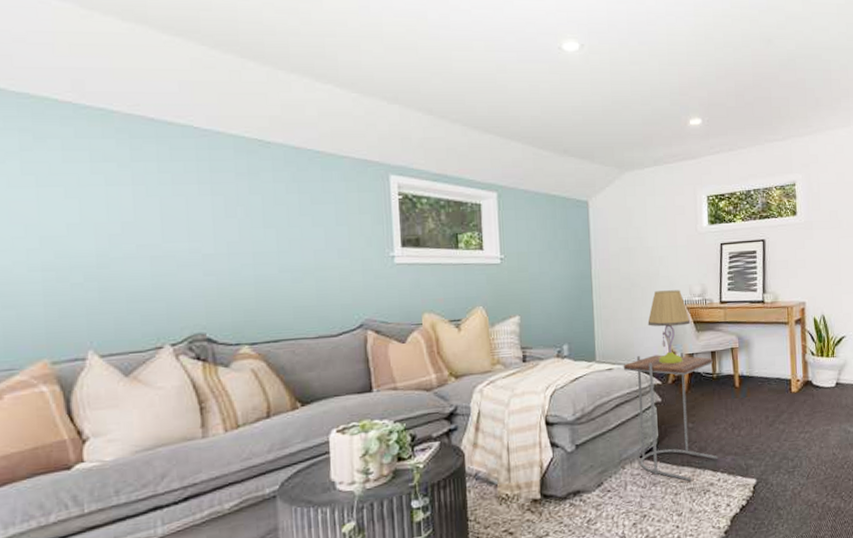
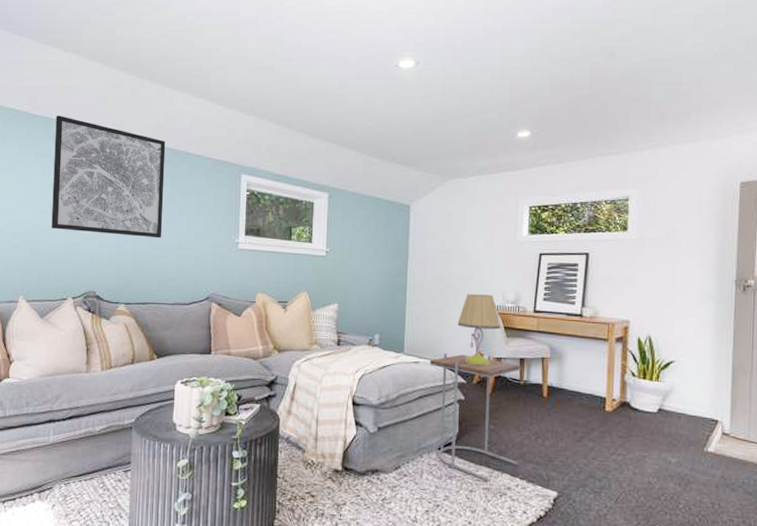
wall art: none [118,106,293,259] -> present [51,116,166,239]

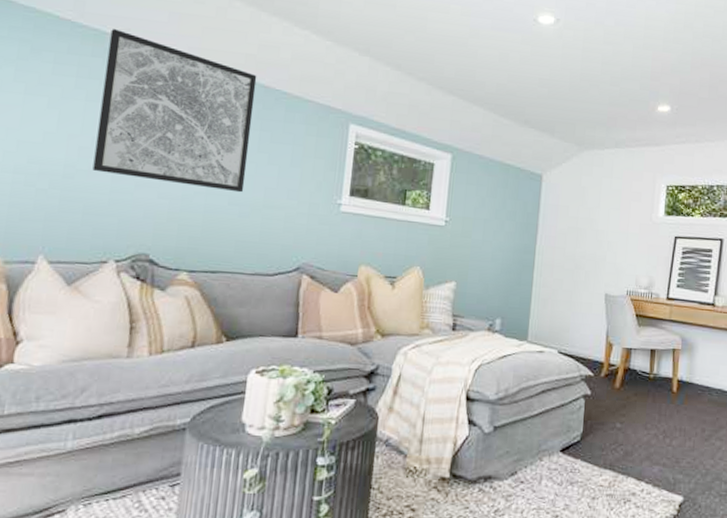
side table: present [429,354,521,482] -> none [555,342,651,487]
table lamp: present [457,294,501,365] -> none [587,277,633,357]

